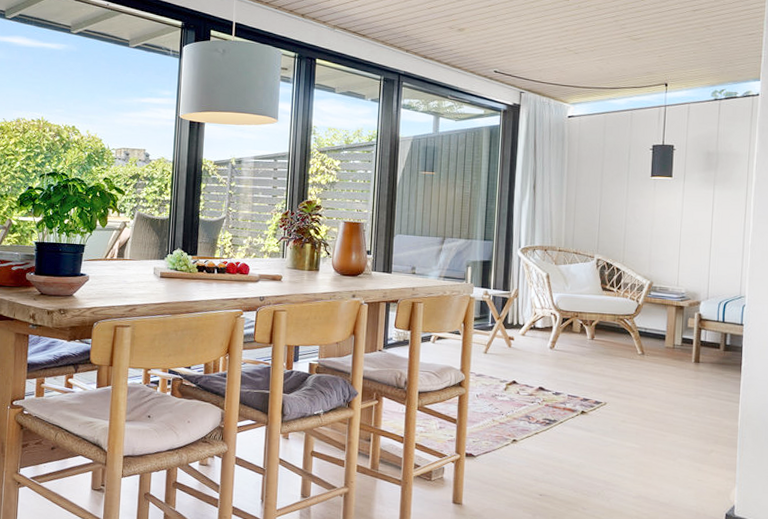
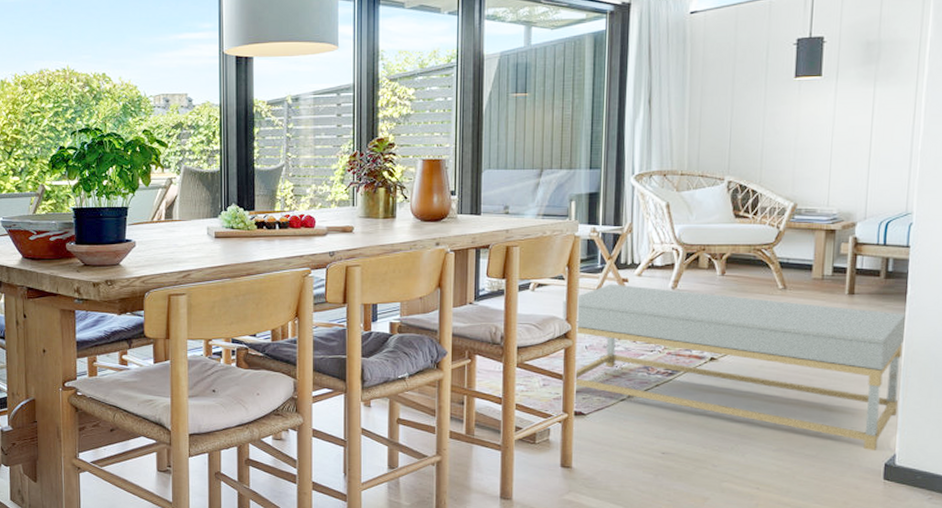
coffee table: none [458,340,741,502] -> present [562,284,905,451]

